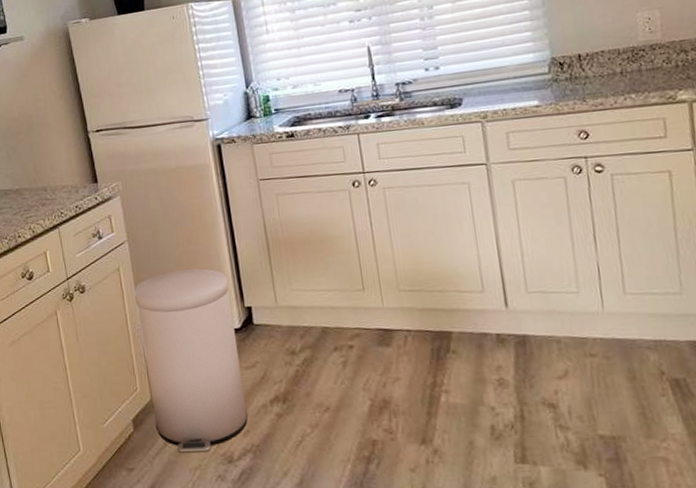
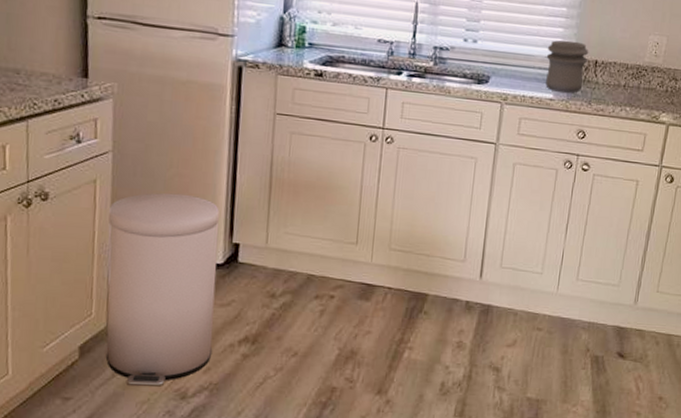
jar: none [517,40,571,98] -> present [546,40,589,94]

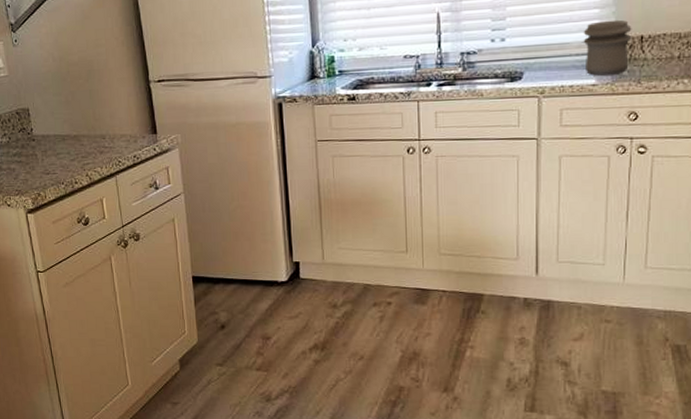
pedal bin: present [105,192,220,388] -> none [187,223,288,392]

